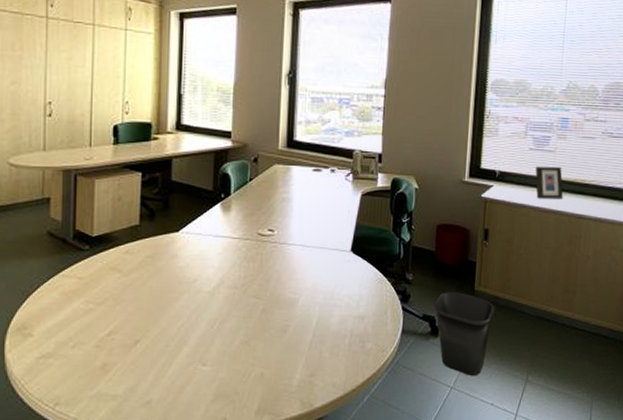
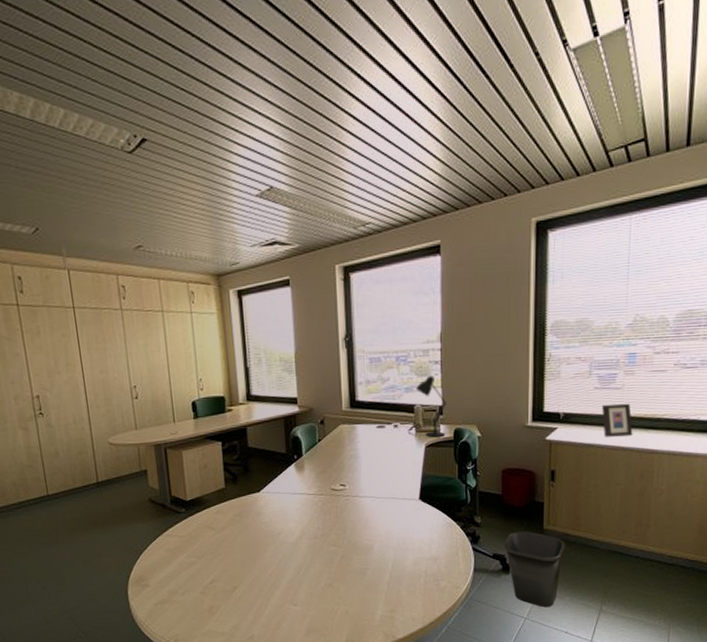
desk lamp: none [357,120,386,187] -> present [416,375,447,438]

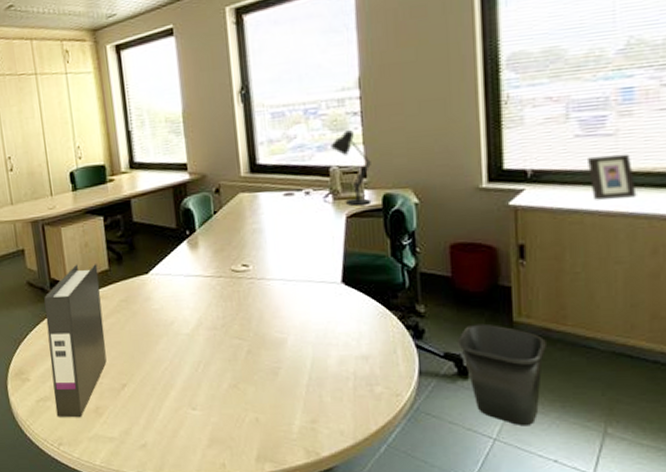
binder: none [165,483,221,617] -> present [44,264,107,417]

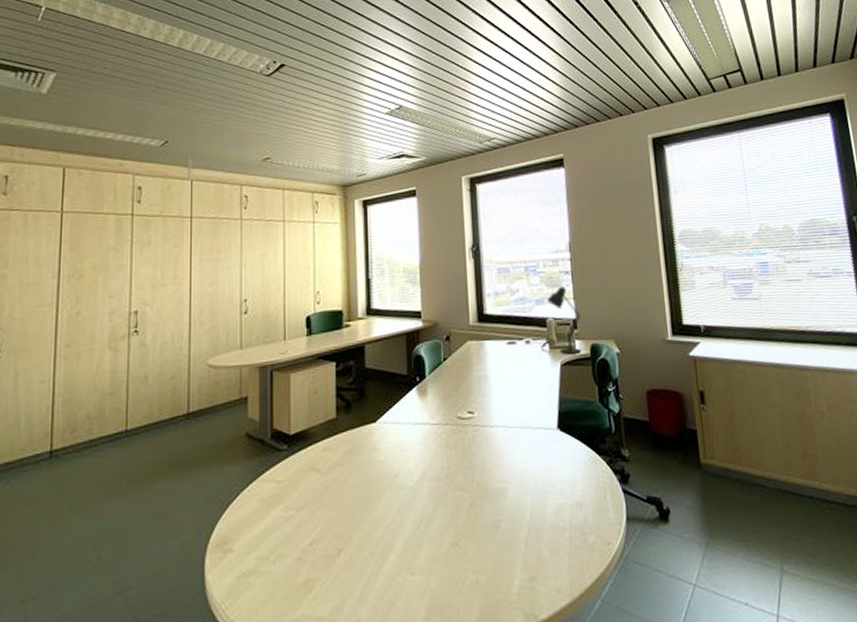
binder: present [44,264,107,417] -> none [259,412,325,596]
waste bin: present [456,323,548,425] -> none [656,466,730,568]
picture frame: present [588,153,637,200] -> none [743,314,780,352]

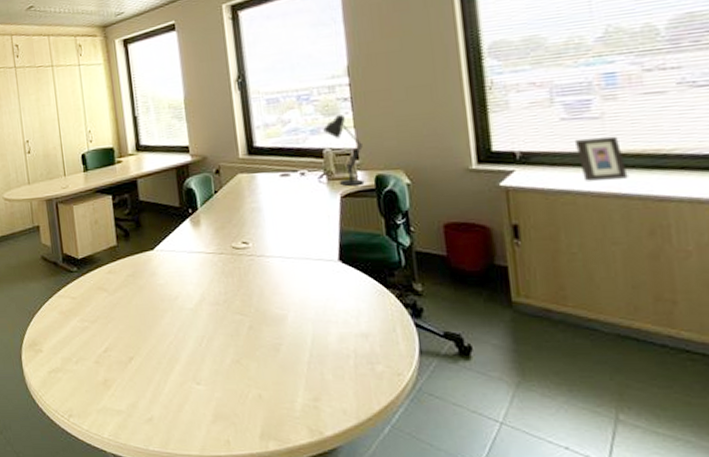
picture frame: none [743,314,780,352] -> present [575,136,628,181]

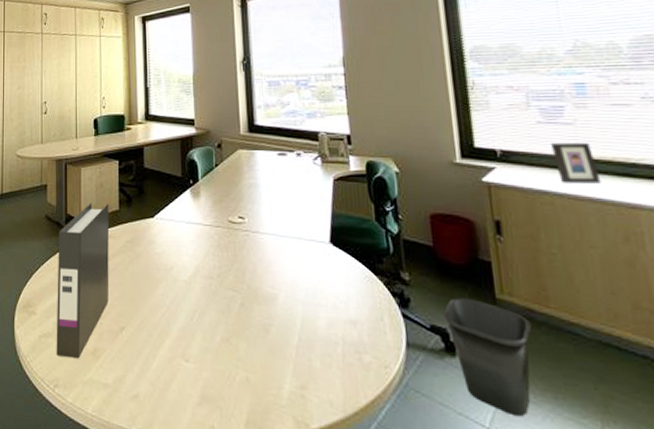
binder: none [57,240,115,389] -> present [56,202,110,358]
desk lamp: present [323,113,365,187] -> none [319,100,356,171]
waste bin: none [455,303,550,409] -> present [442,297,533,416]

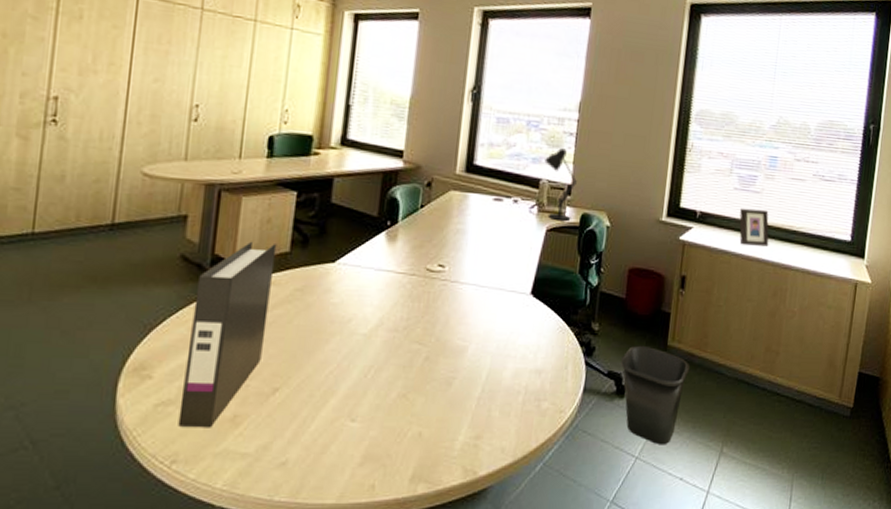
desk lamp: none [319,100,356,171] -> present [545,147,577,222]

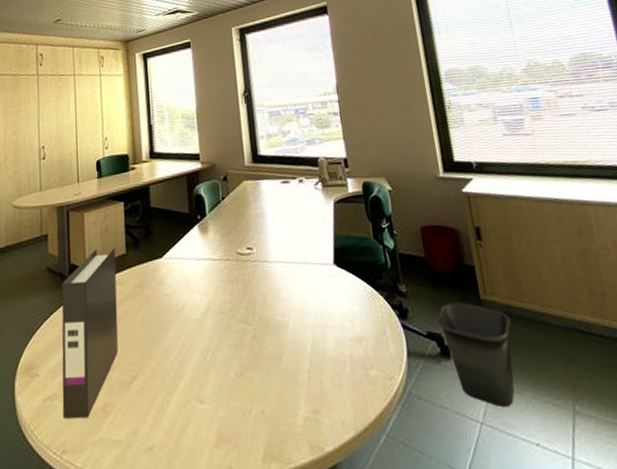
desk lamp: present [545,147,577,222] -> none [318,126,354,193]
picture frame: present [739,208,769,247] -> none [516,149,557,188]

